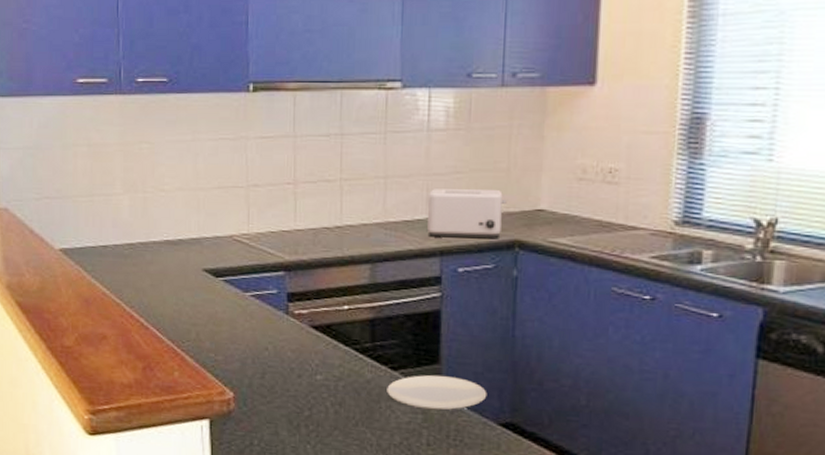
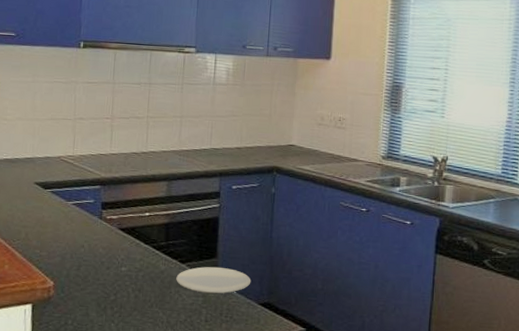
toaster: present [426,188,507,239] -> none [210,127,269,165]

